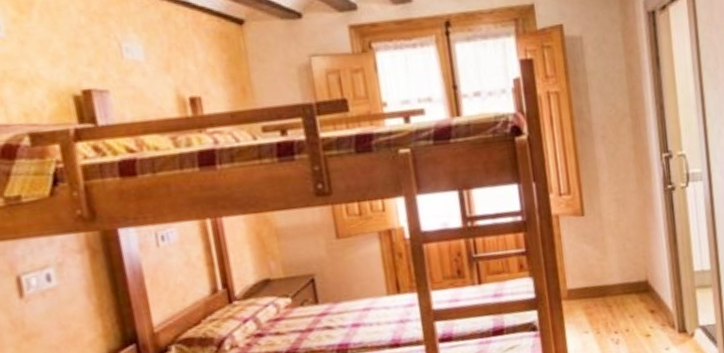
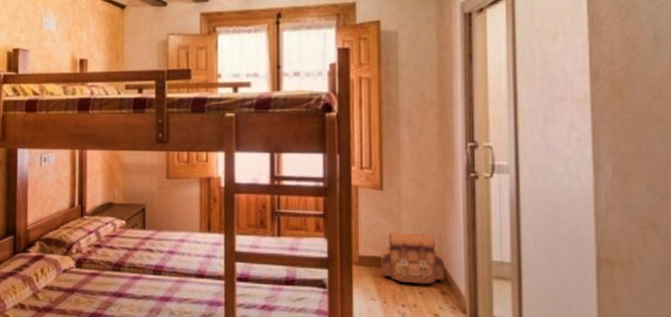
backpack: none [589,254,653,310] -> present [381,233,445,285]

